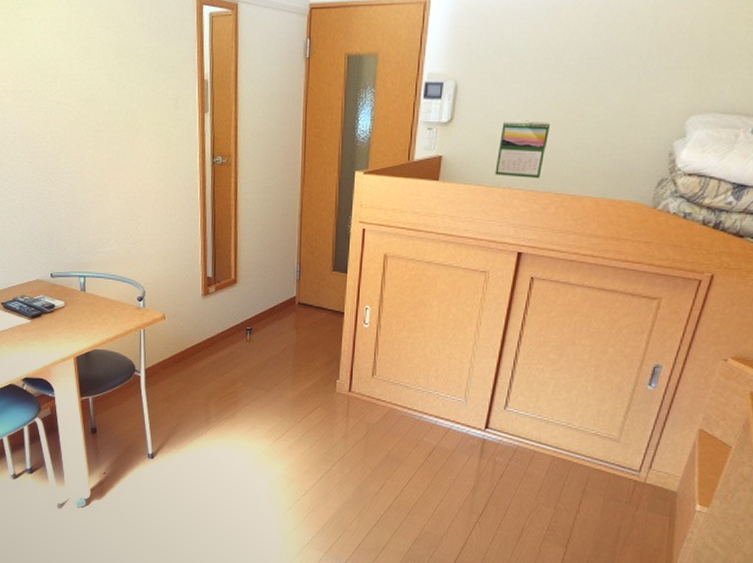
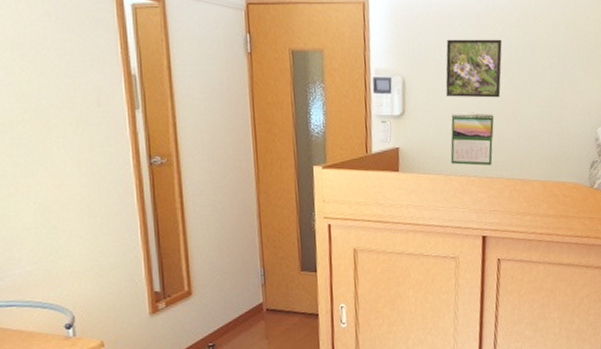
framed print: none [500,38,574,105] -> present [445,39,503,98]

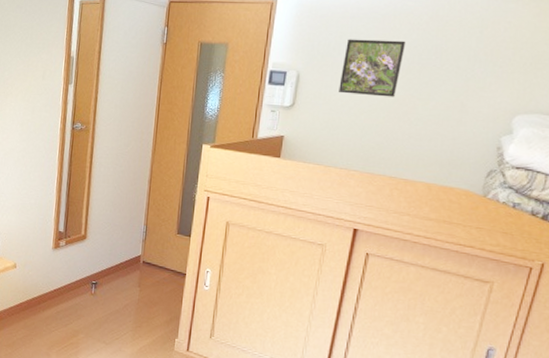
calendar: present [450,112,494,166] -> none [333,108,385,163]

